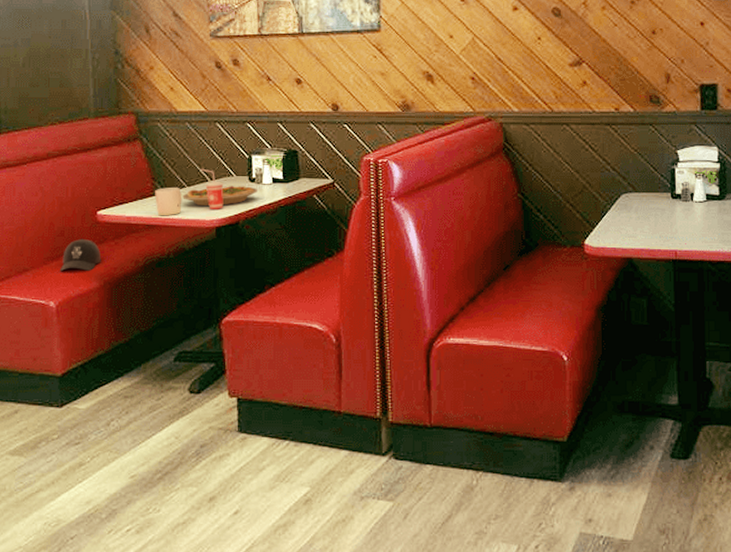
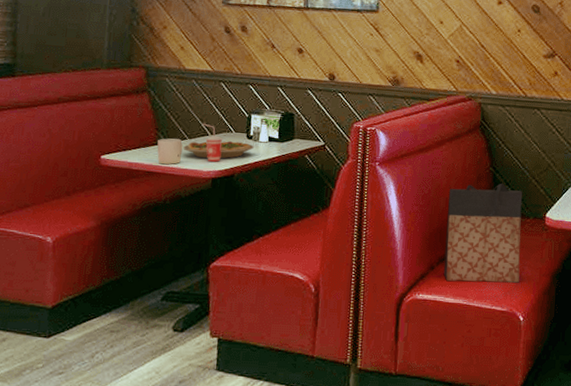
baseball cap: present [61,238,102,272] -> none [60,179,101,211]
bag: none [475,210,560,323] -> present [443,183,523,283]

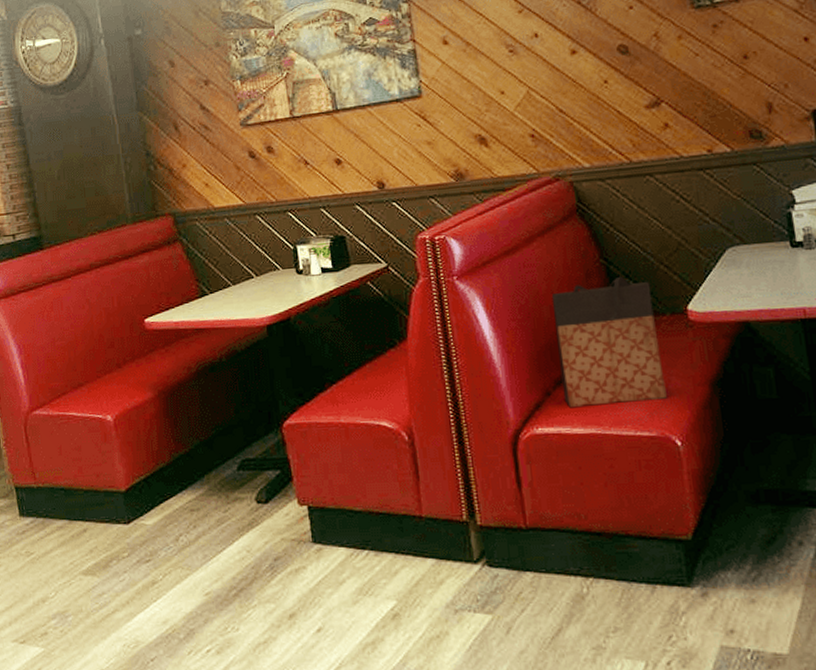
mug: present [157,138,183,165] -> none [200,287,229,319]
pizza: present [183,141,254,158] -> none [229,279,307,304]
beverage cup: present [202,123,223,162] -> none [245,264,273,307]

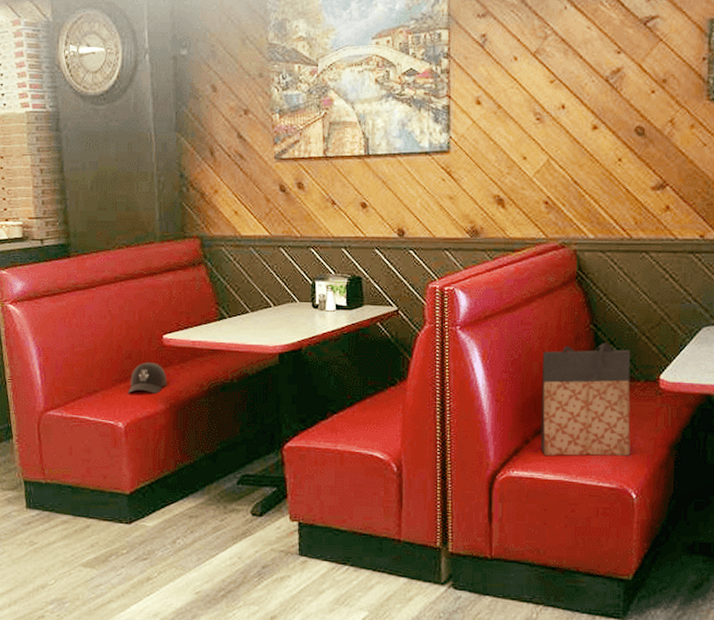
baseball cap: none [114,348,154,384] -> present [129,361,168,394]

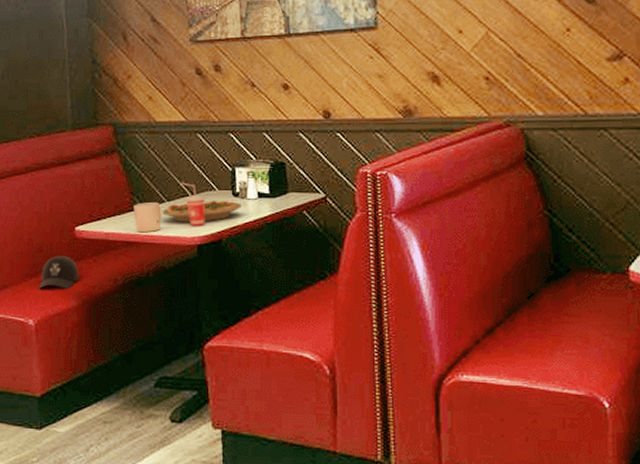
mug: none [219,313,246,341] -> present [133,203,162,233]
pizza: none [246,312,321,331] -> present [162,201,242,222]
beverage cup: none [264,294,287,335] -> present [181,182,206,226]
bag: present [540,342,631,457] -> none [491,229,599,360]

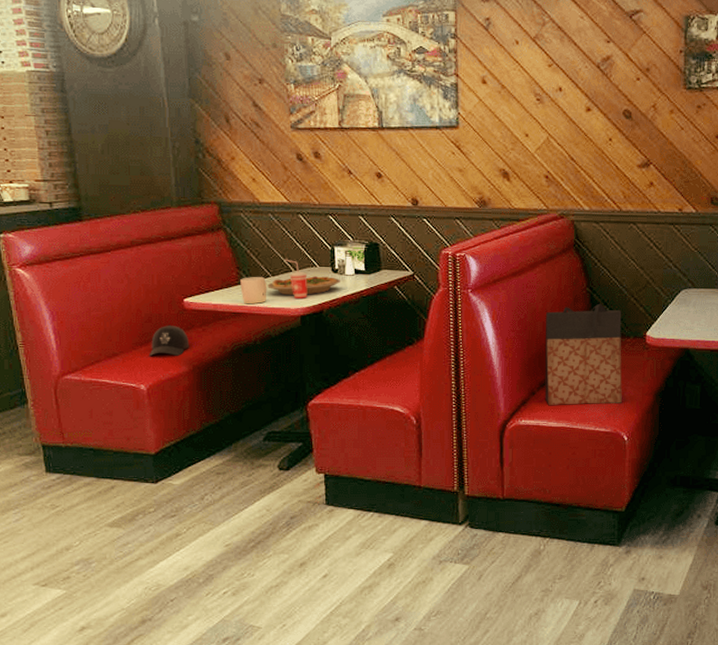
bag: none [491,229,599,360] -> present [545,303,622,406]

